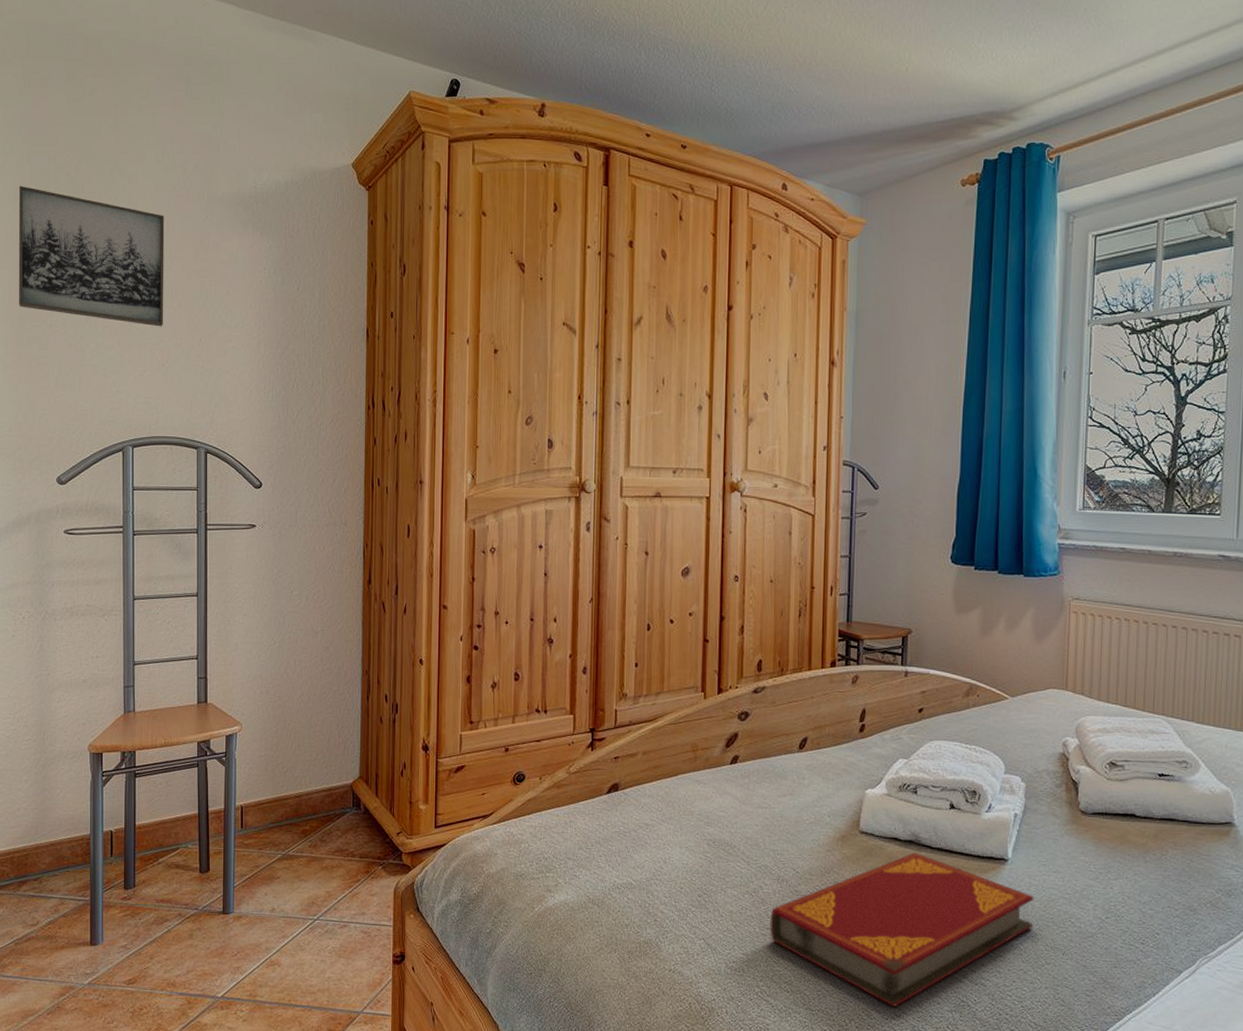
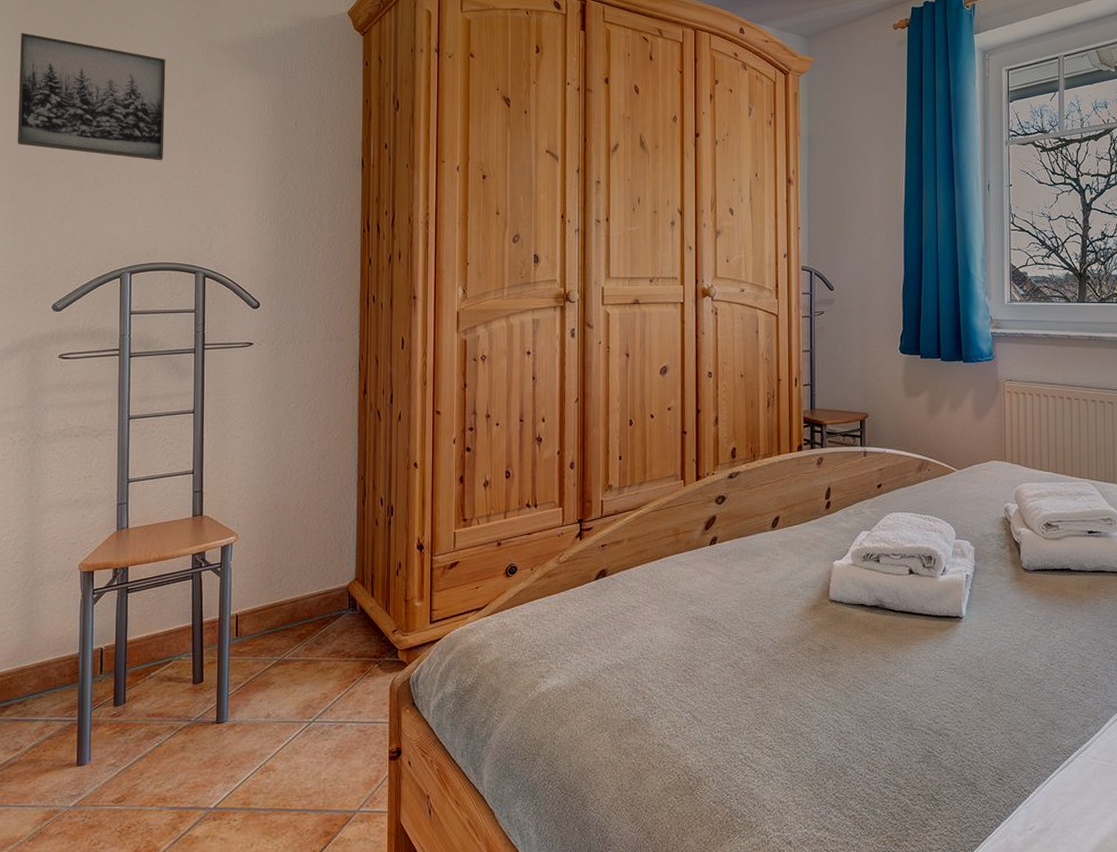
hardback book: present [770,852,1034,1007] -> none [751,616,988,762]

